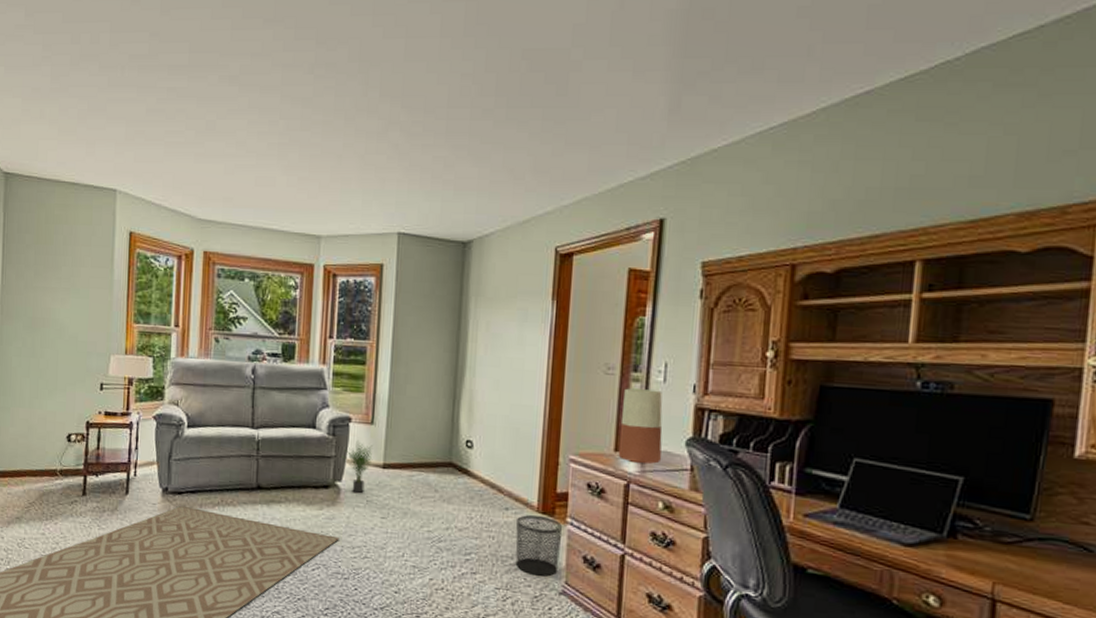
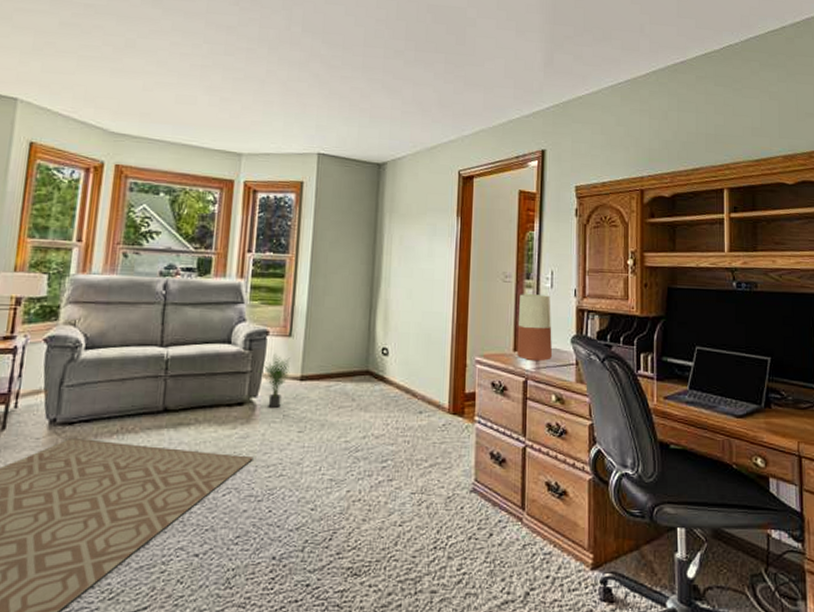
waste bin: present [515,514,563,577] -> none [429,416,472,476]

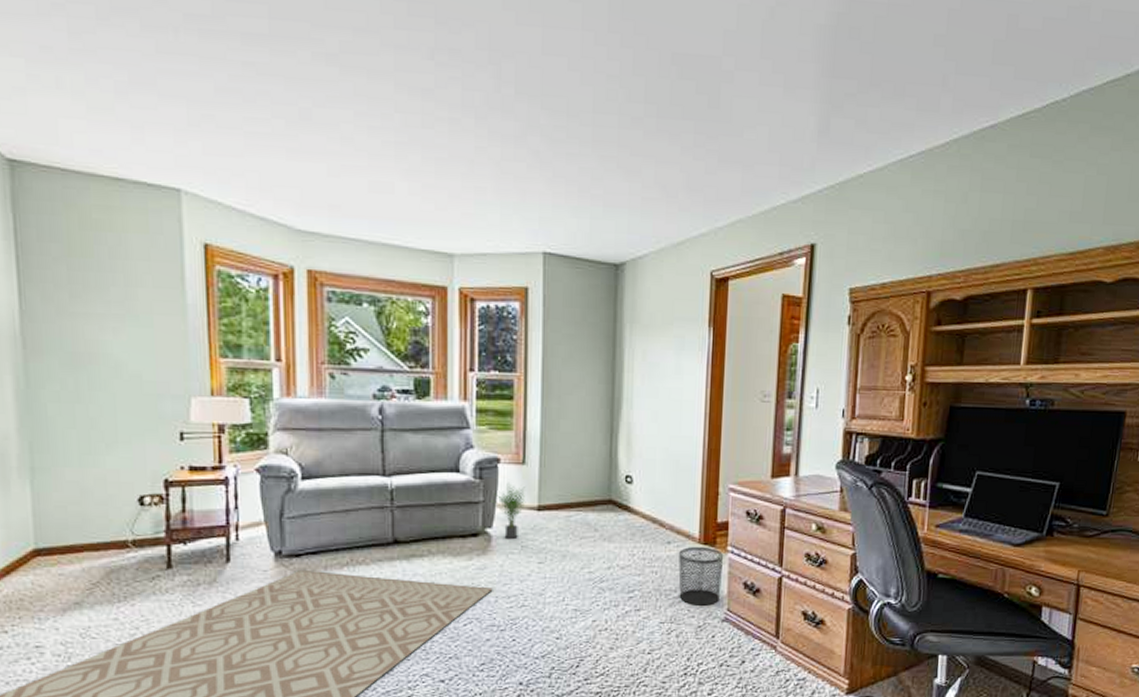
waste bin: none [429,416,472,476] -> present [678,546,724,606]
vase: present [517,294,553,361] -> none [774,415,815,488]

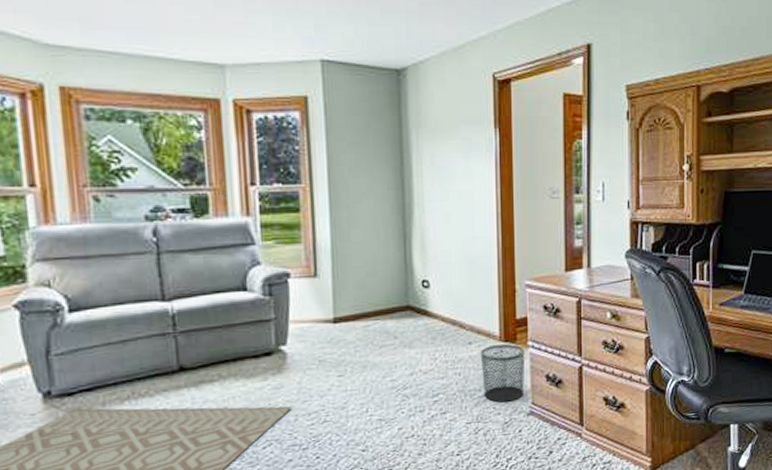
potted plant: present [491,482,526,540] -> none [283,296,321,356]

